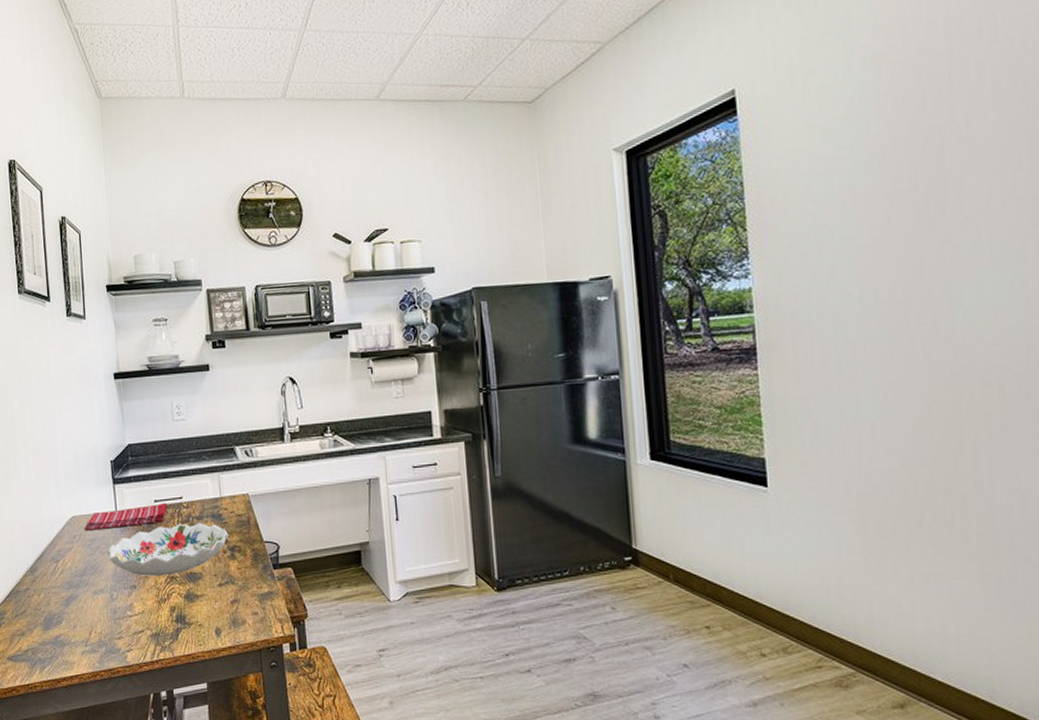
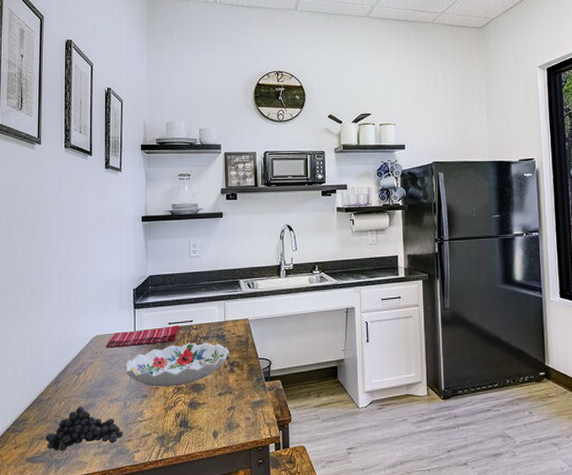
fruit: none [26,599,113,649] -> present [45,407,124,451]

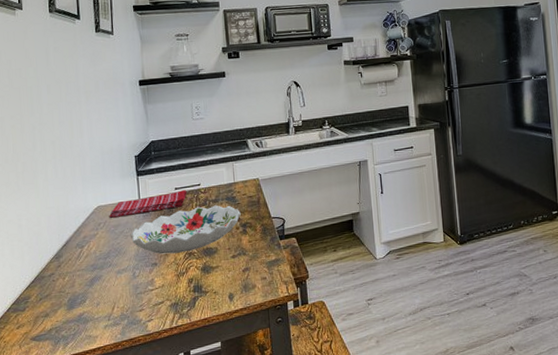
fruit: present [45,407,124,451] -> none [50,280,135,328]

